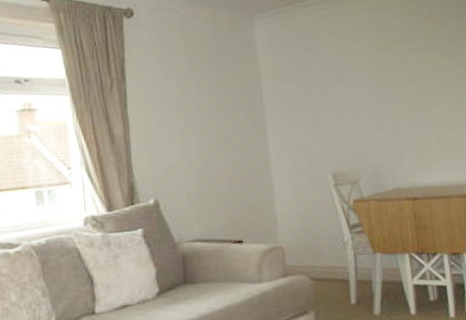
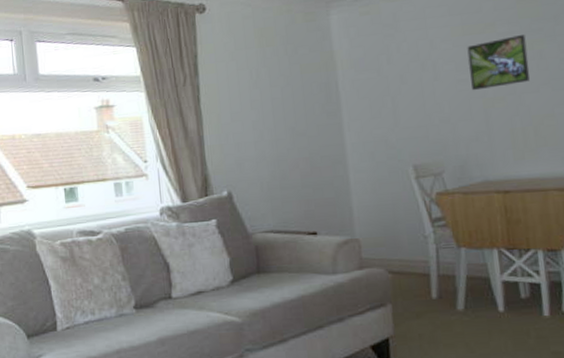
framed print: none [378,52,433,103] -> present [467,35,530,91]

